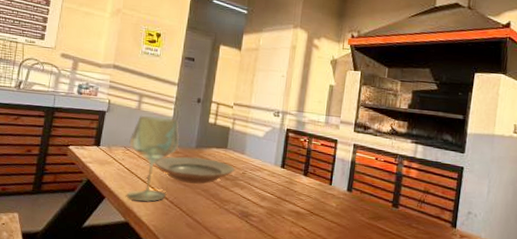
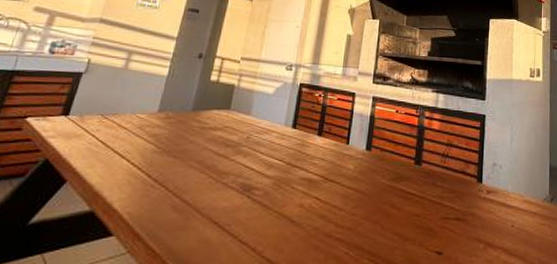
wine glass: present [126,115,180,202] -> none [96,75,174,183]
plate: present [154,156,235,185] -> none [138,122,239,155]

